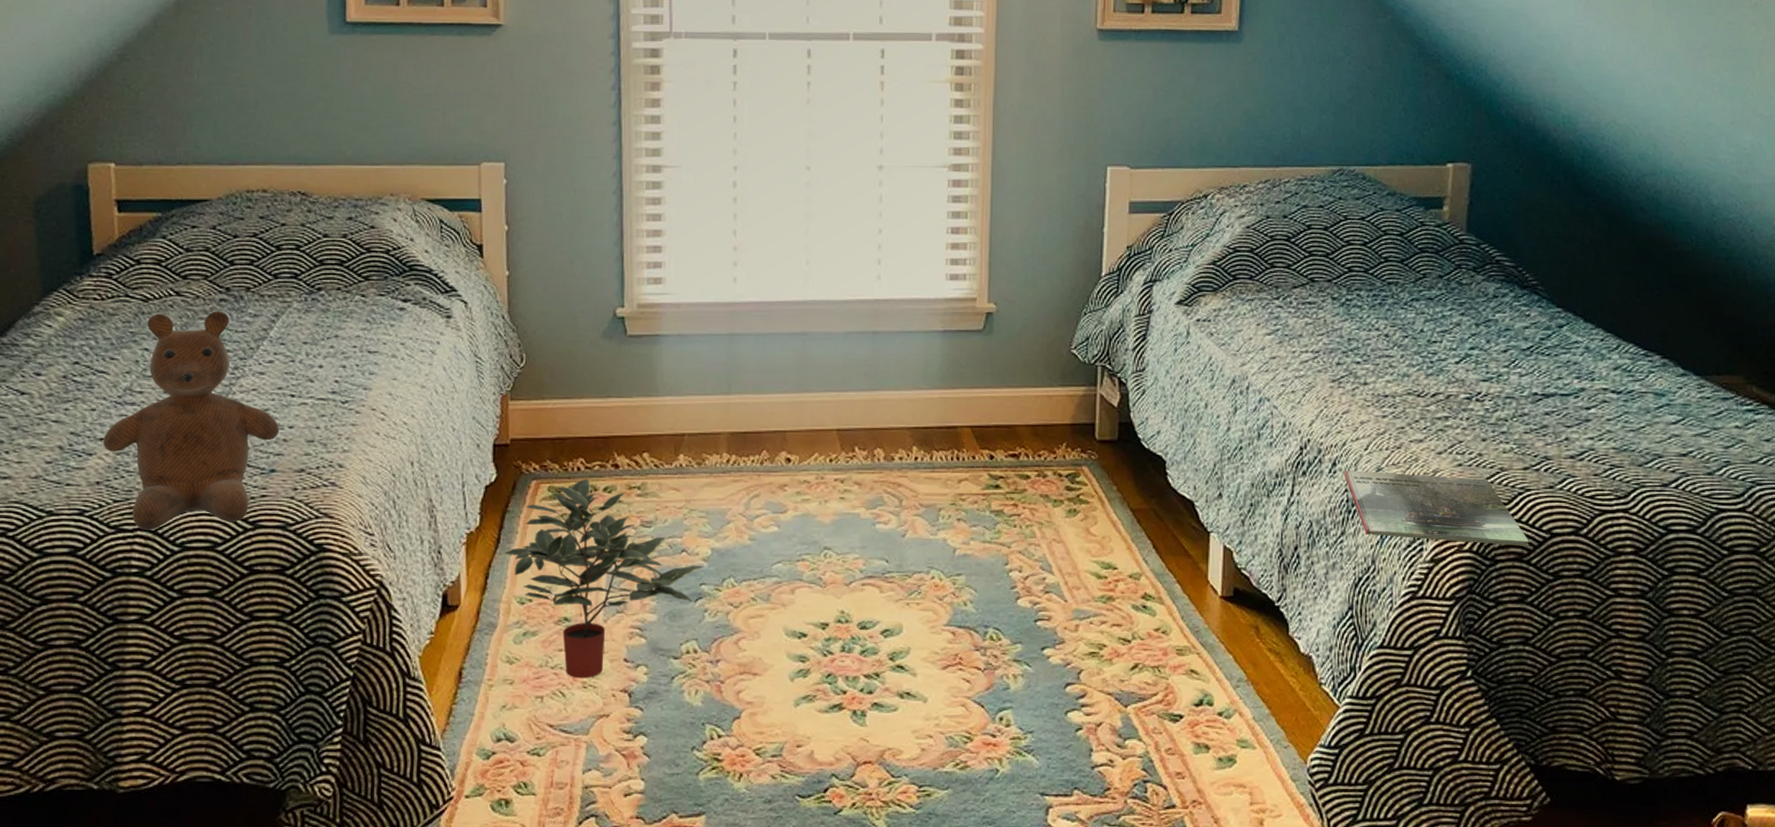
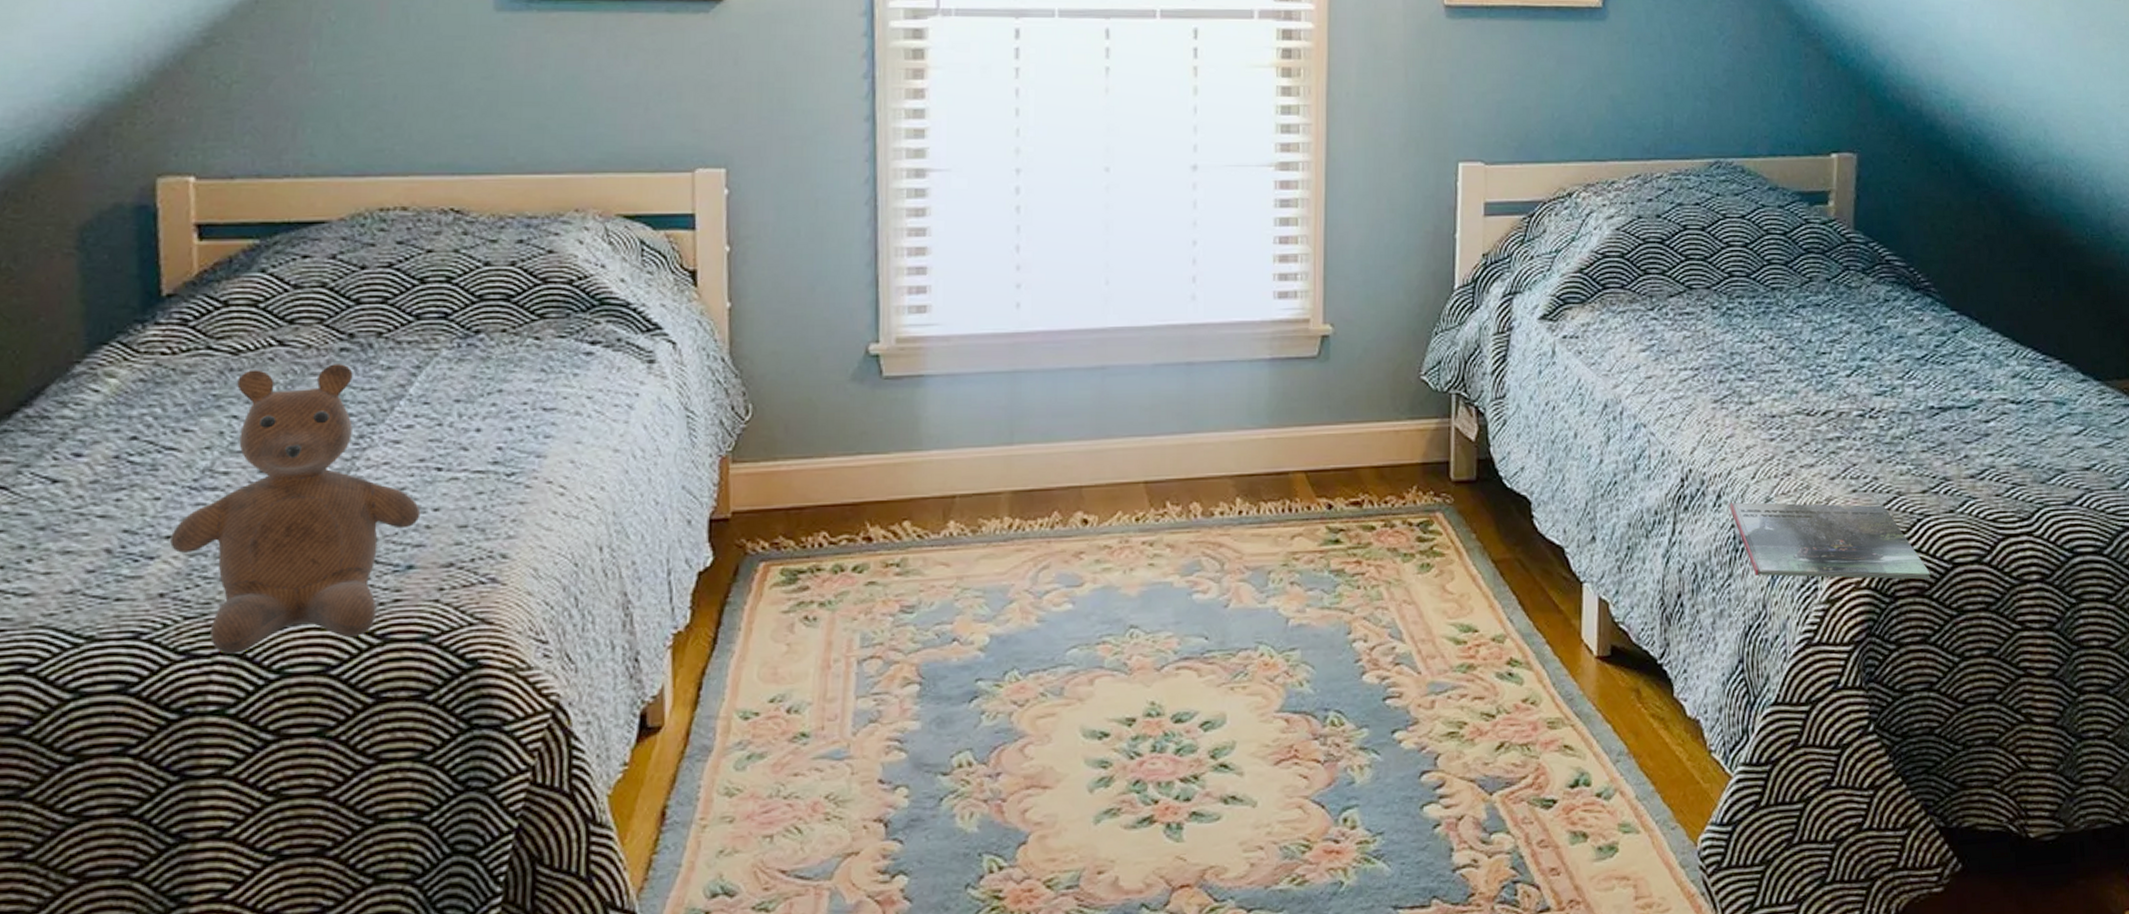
potted plant: present [503,478,705,678] -> none [722,556,982,809]

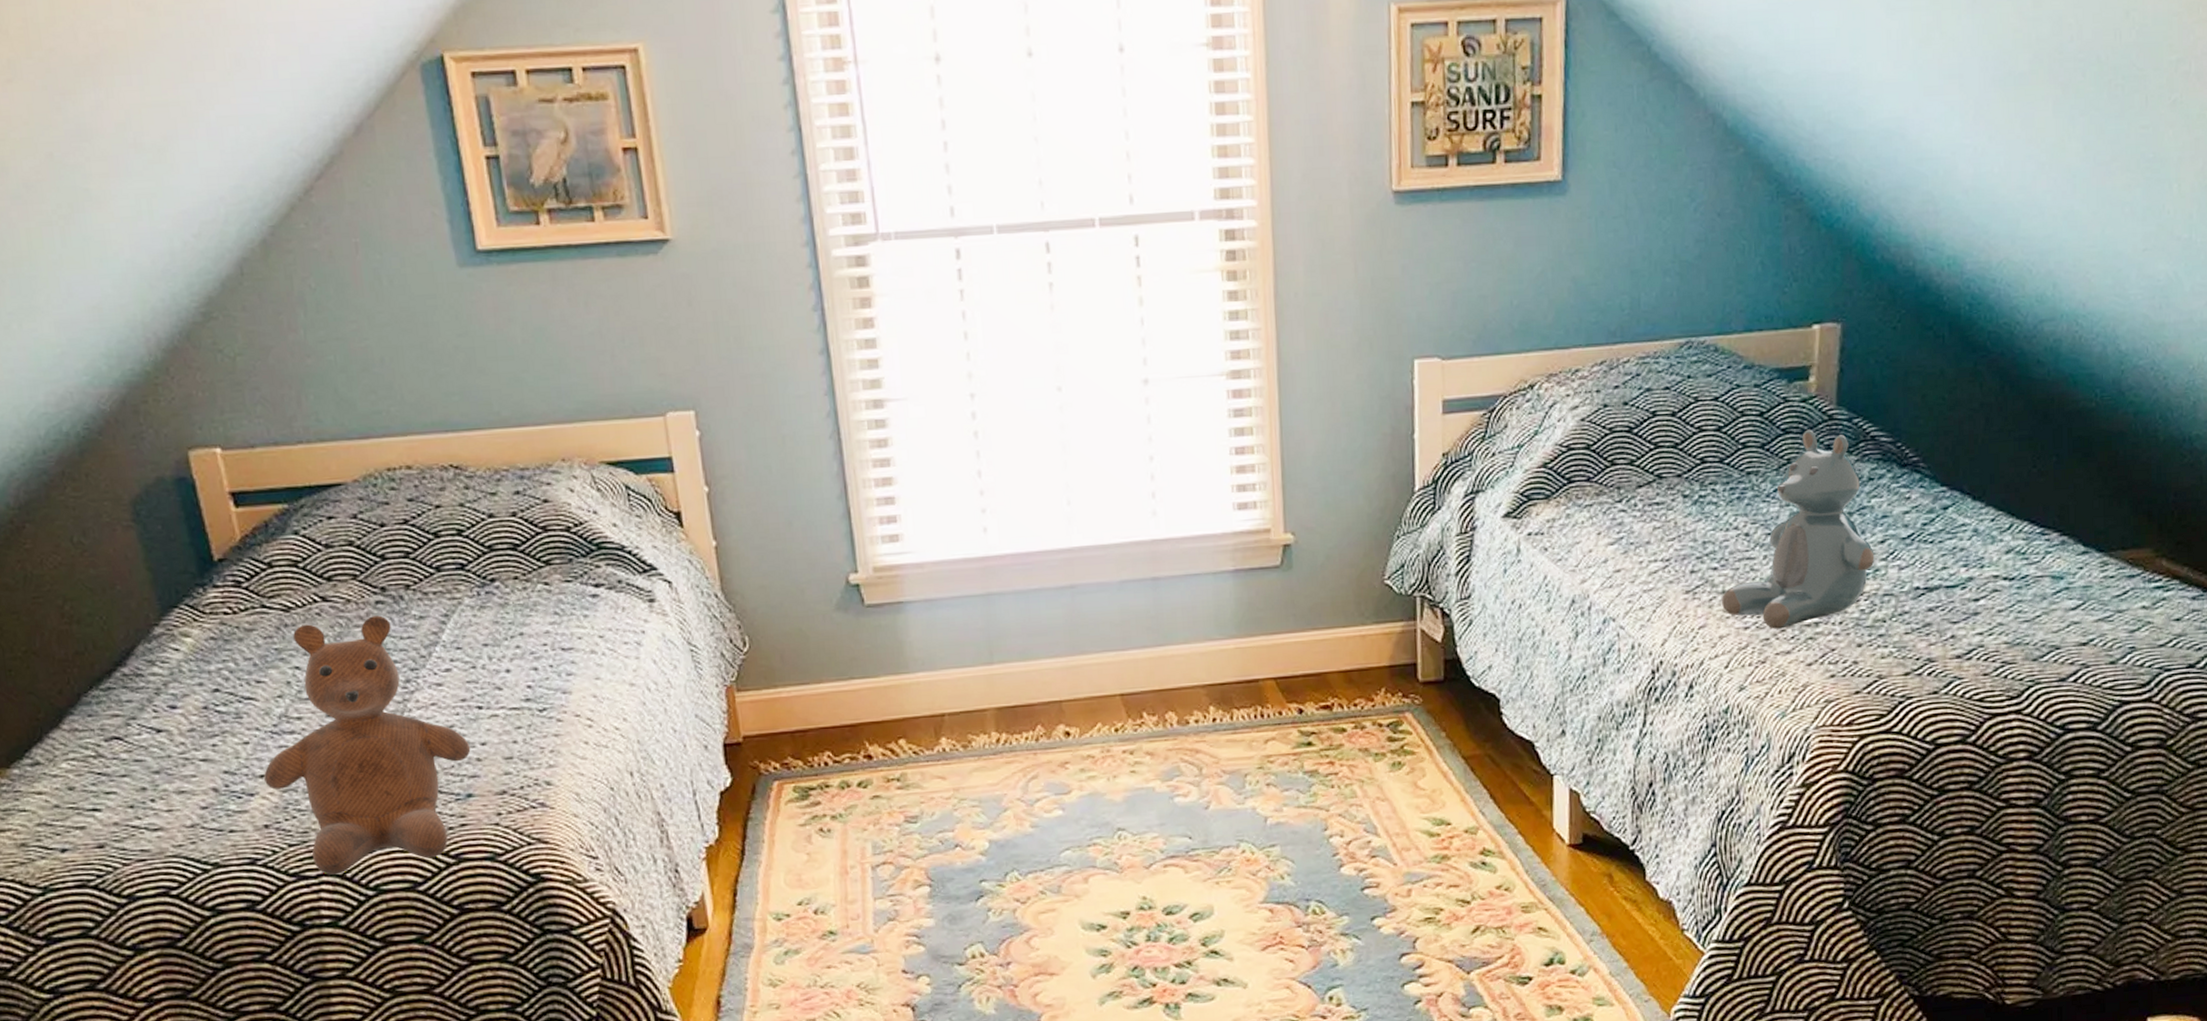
magazine: present [1730,502,1930,580] -> none [1702,689,1911,763]
stuffed animal: none [1747,250,1892,442] -> present [1721,429,1875,629]

